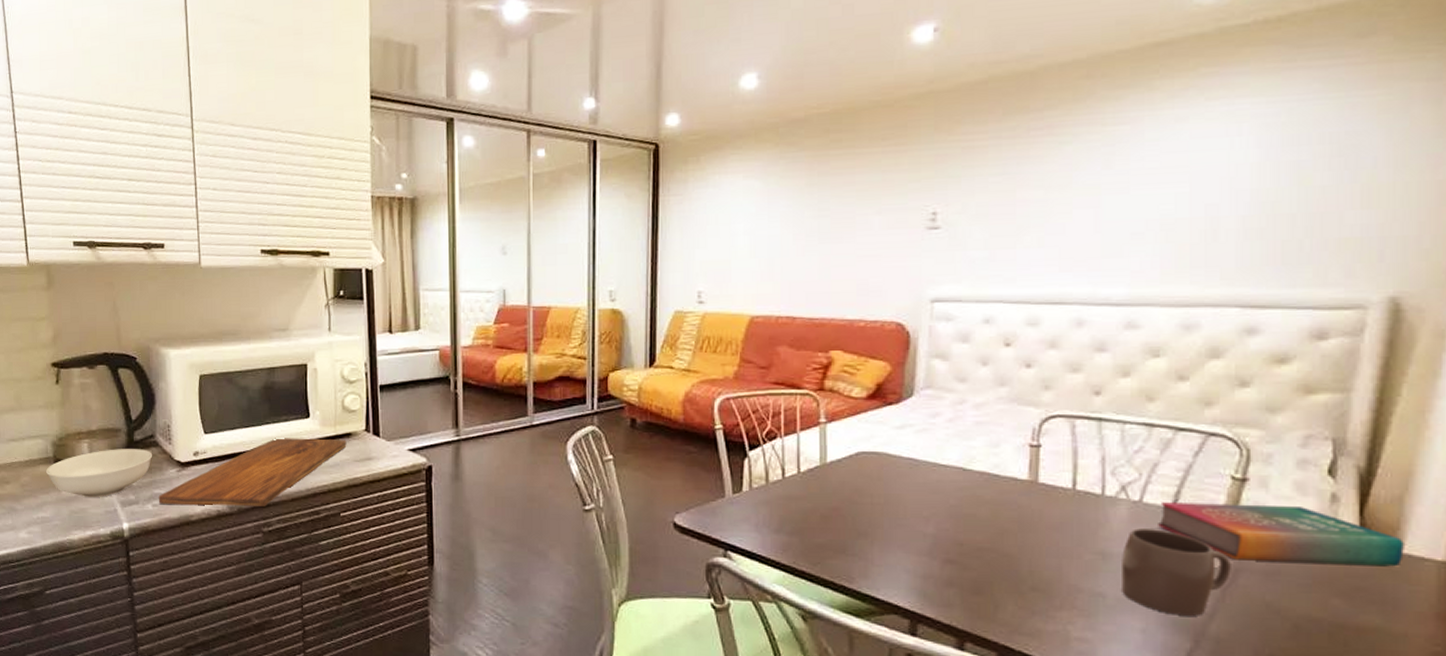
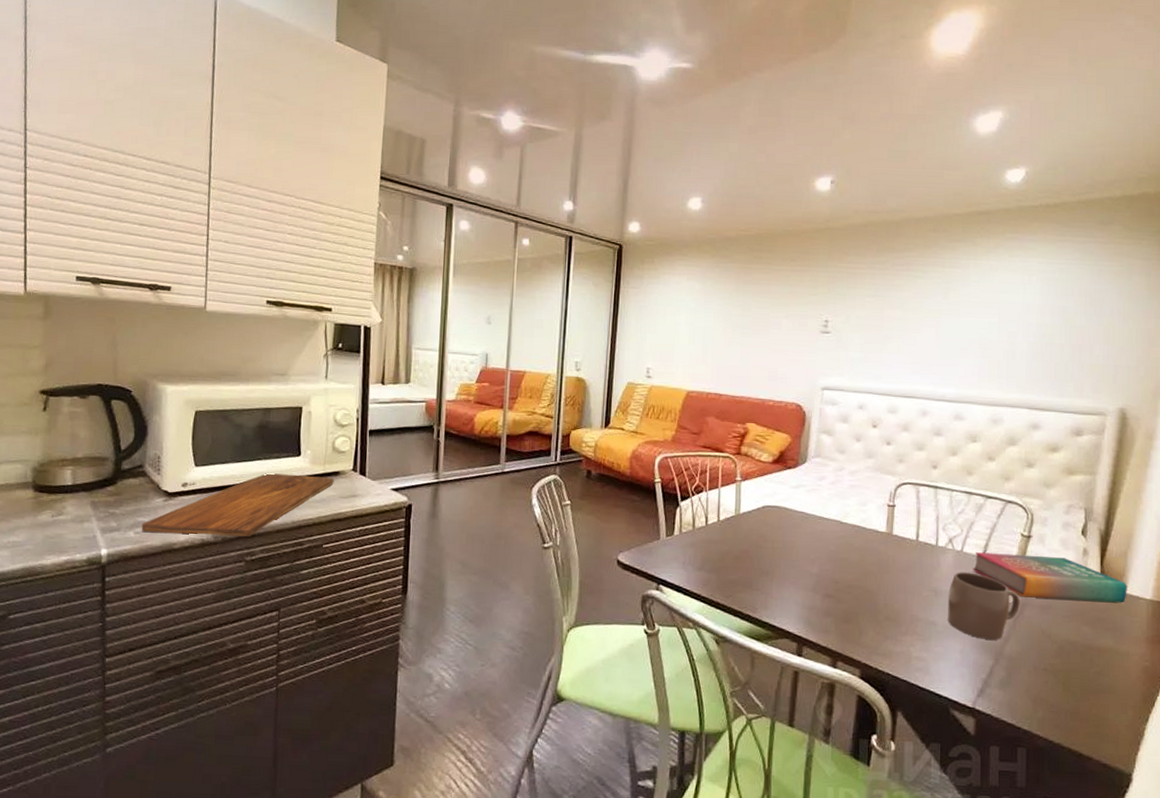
bowl: present [45,449,153,498] -> none [22,477,140,524]

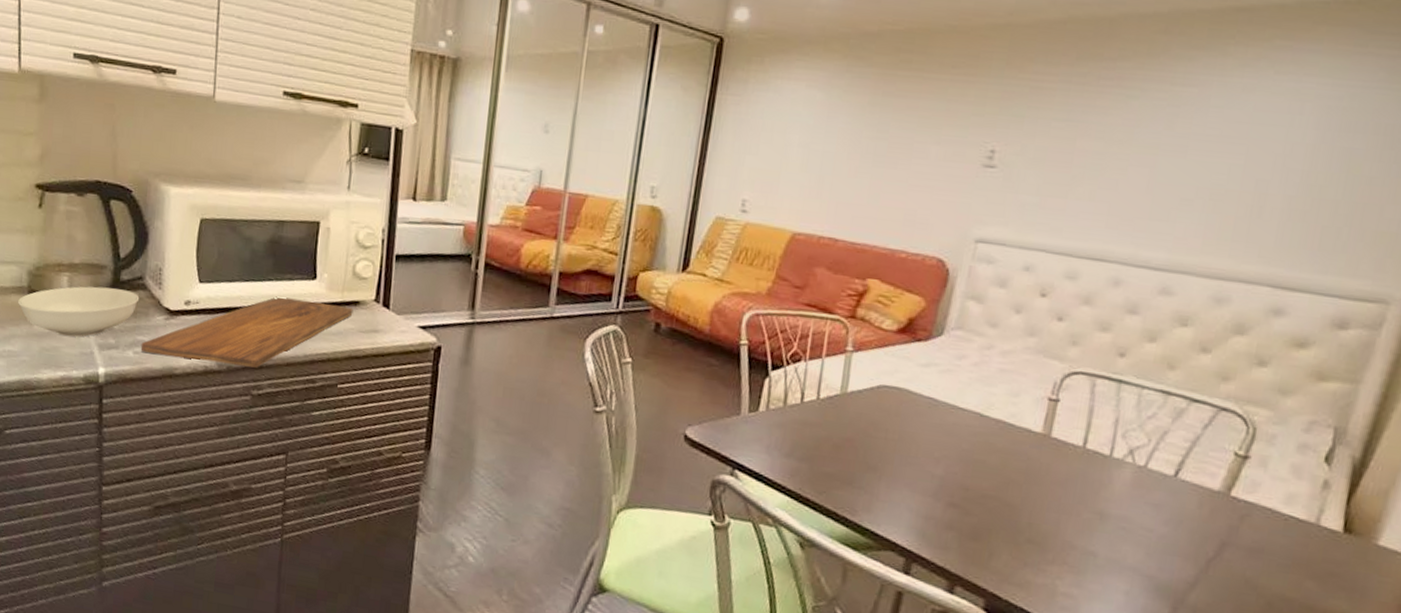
bowl: none [22,477,140,524] -> present [17,286,140,337]
mug: present [948,572,1020,640] -> none [1113,493,1220,584]
book: present [973,552,1127,603] -> none [1158,470,1382,557]

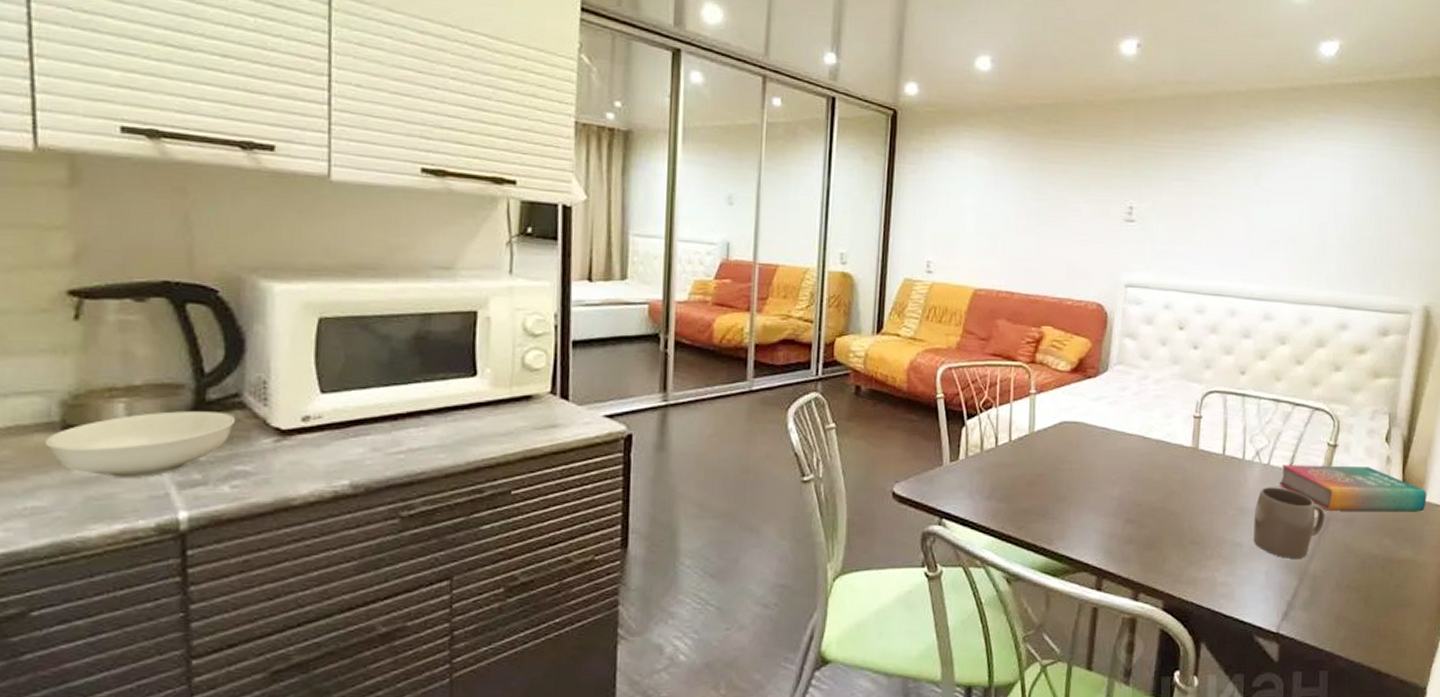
cutting board: present [140,296,353,368] -> none [241,400,525,485]
mug: none [1113,493,1220,584] -> present [1253,487,1325,558]
book: none [1158,470,1382,557] -> present [1279,465,1427,512]

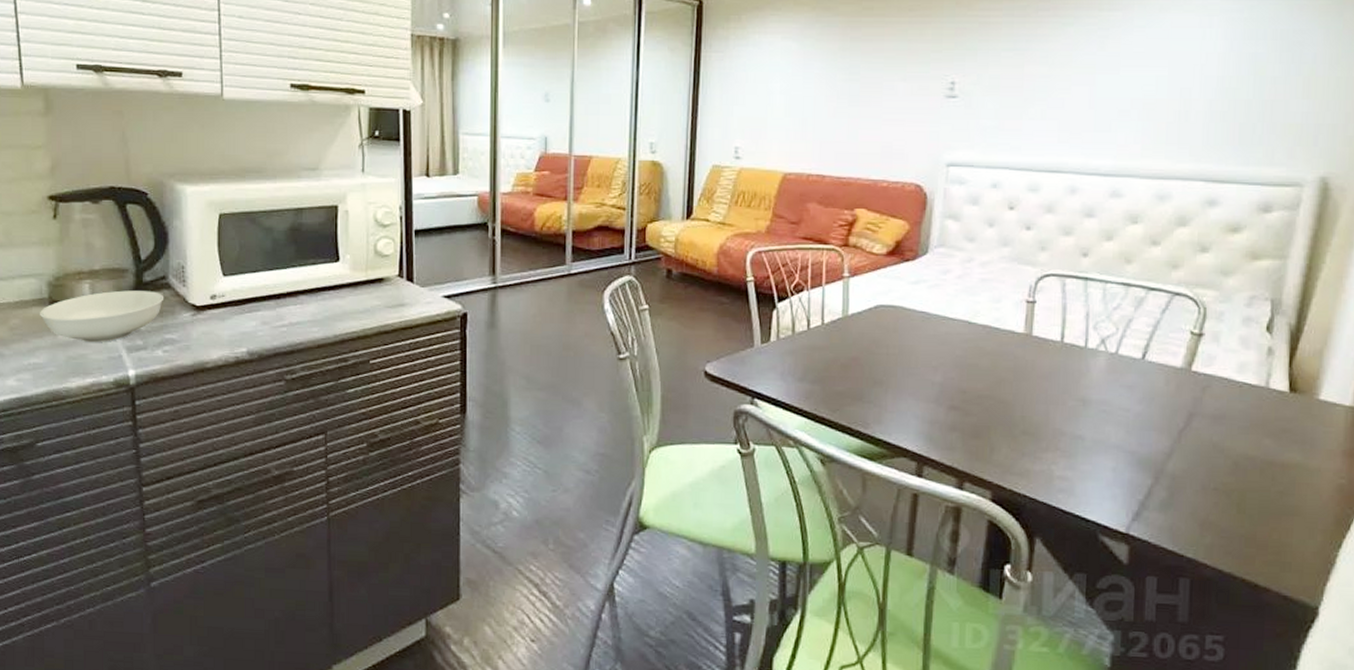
mug: present [1253,487,1325,558] -> none [1098,378,1187,456]
book: present [1279,465,1427,512] -> none [1130,354,1322,411]

